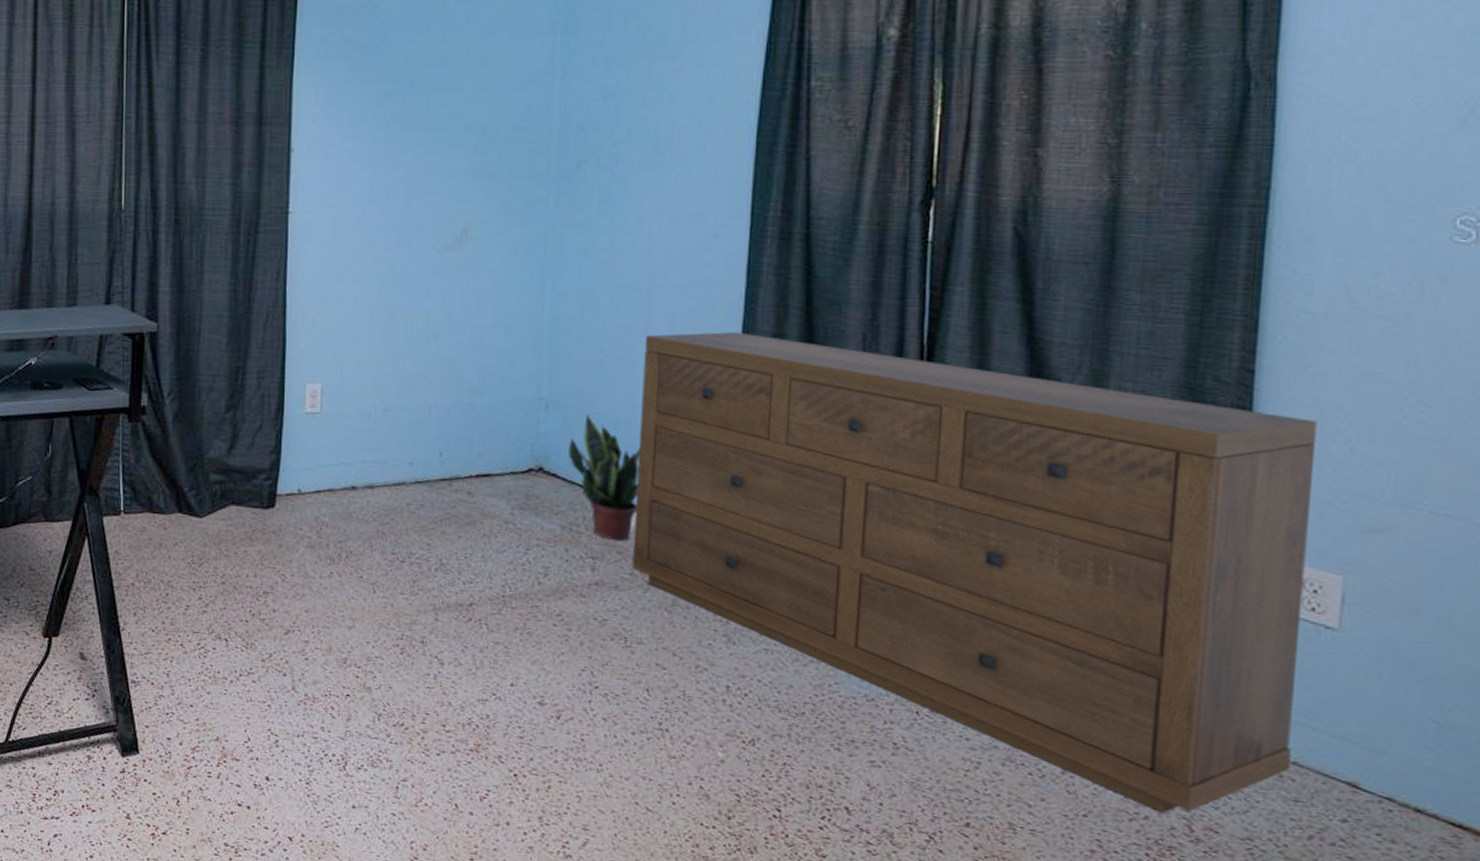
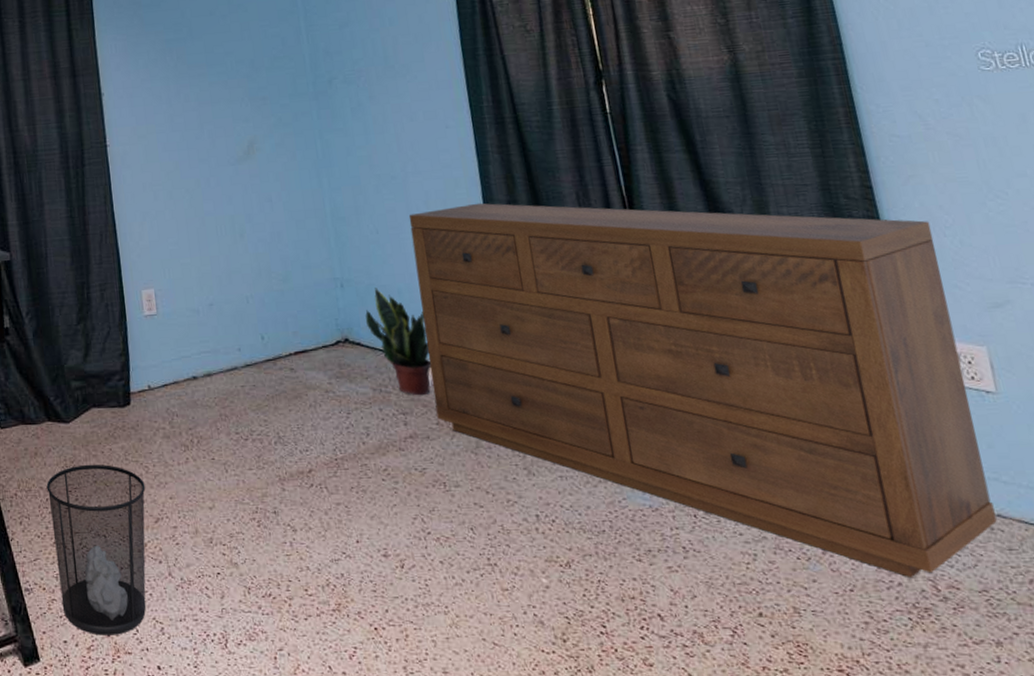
waste bin: none [168,563,279,741] -> present [46,464,146,636]

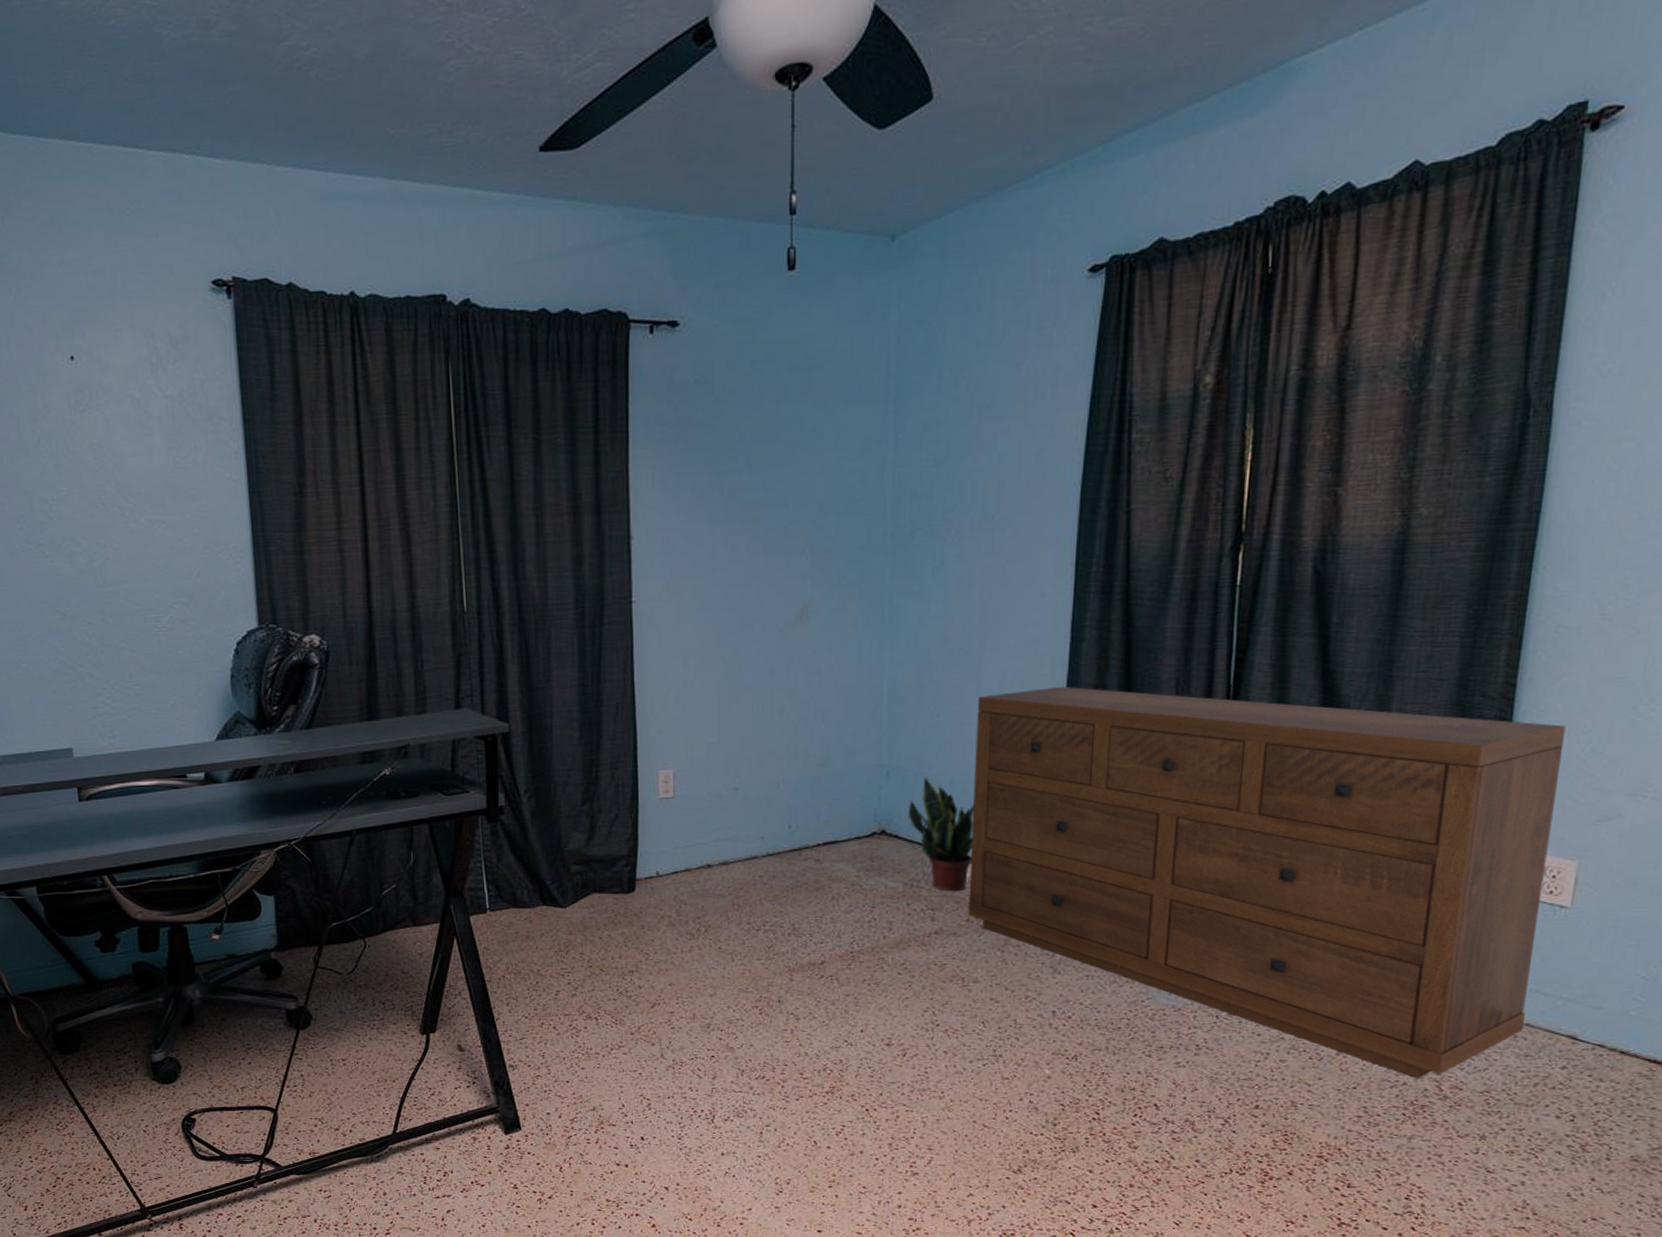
waste bin: present [46,464,146,636] -> none [537,949,644,1109]

